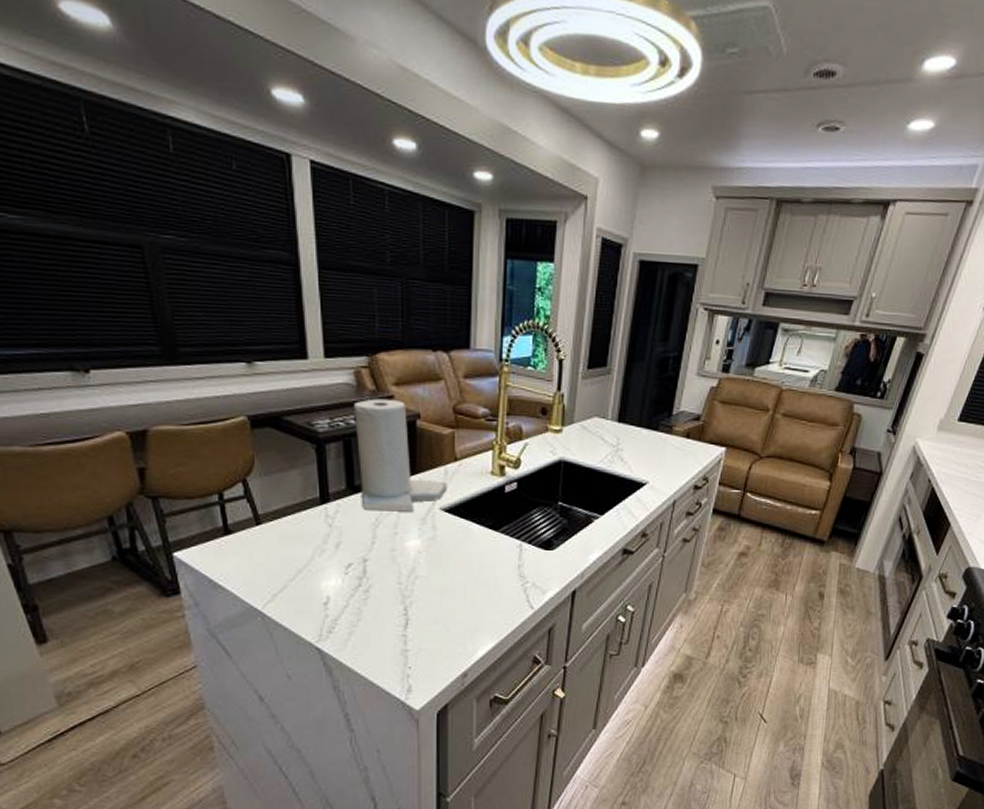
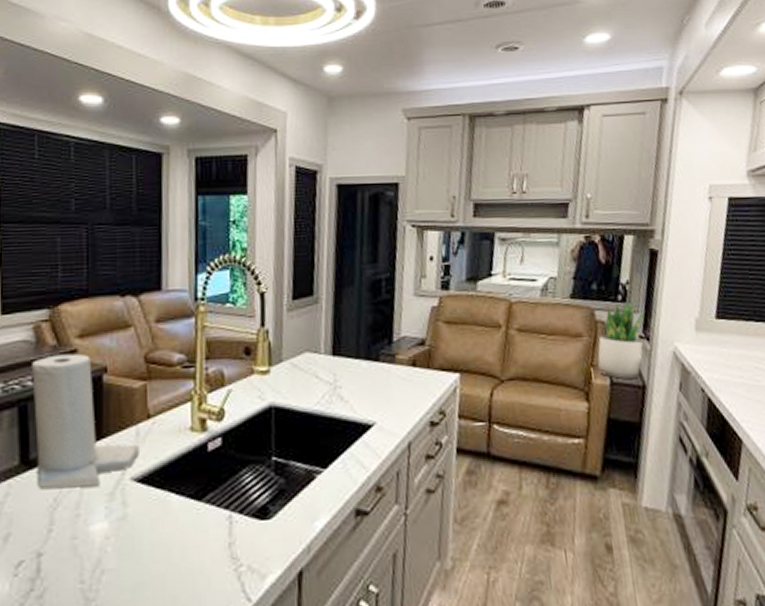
planter: none [845,398,898,467] -> present [597,301,645,380]

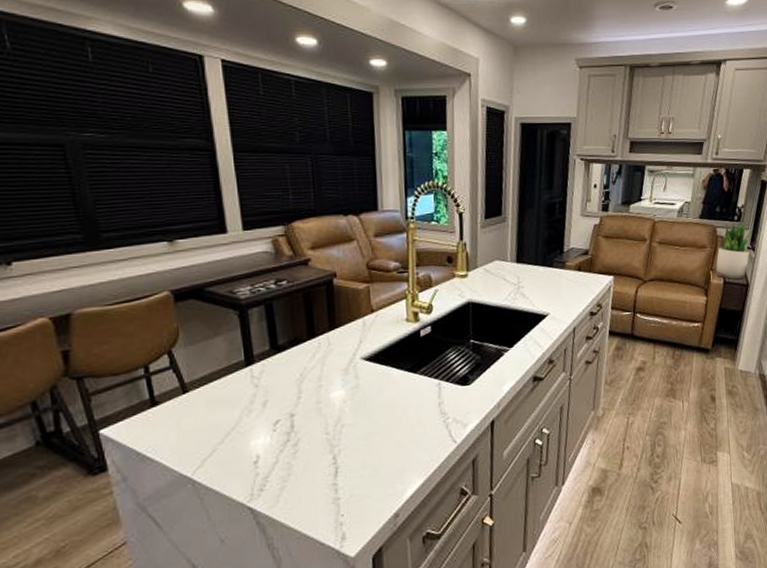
paper towel: present [32,353,139,489] -> none [273,262,366,367]

